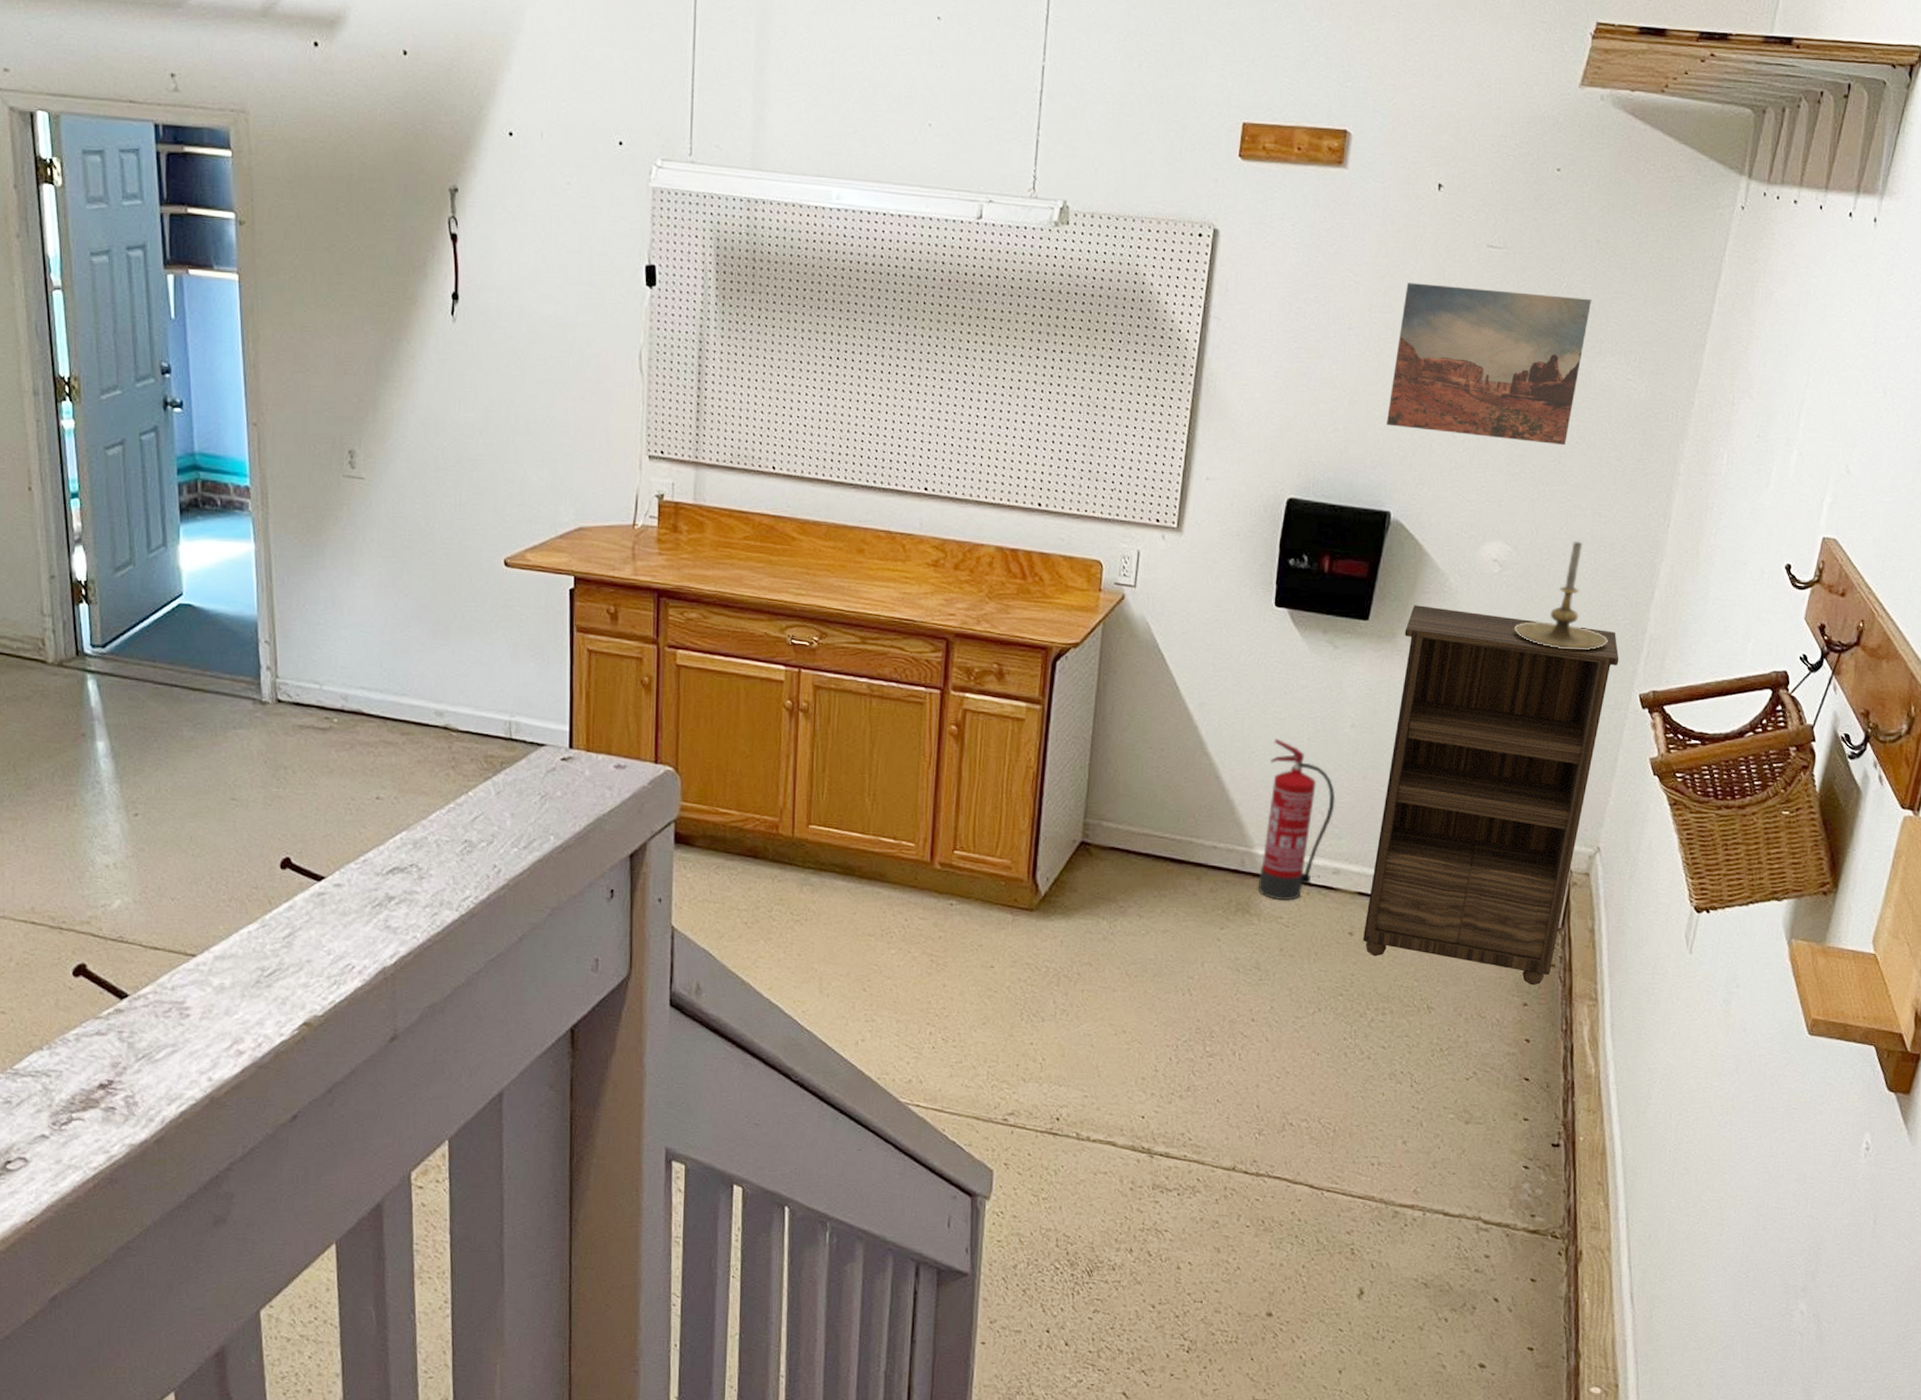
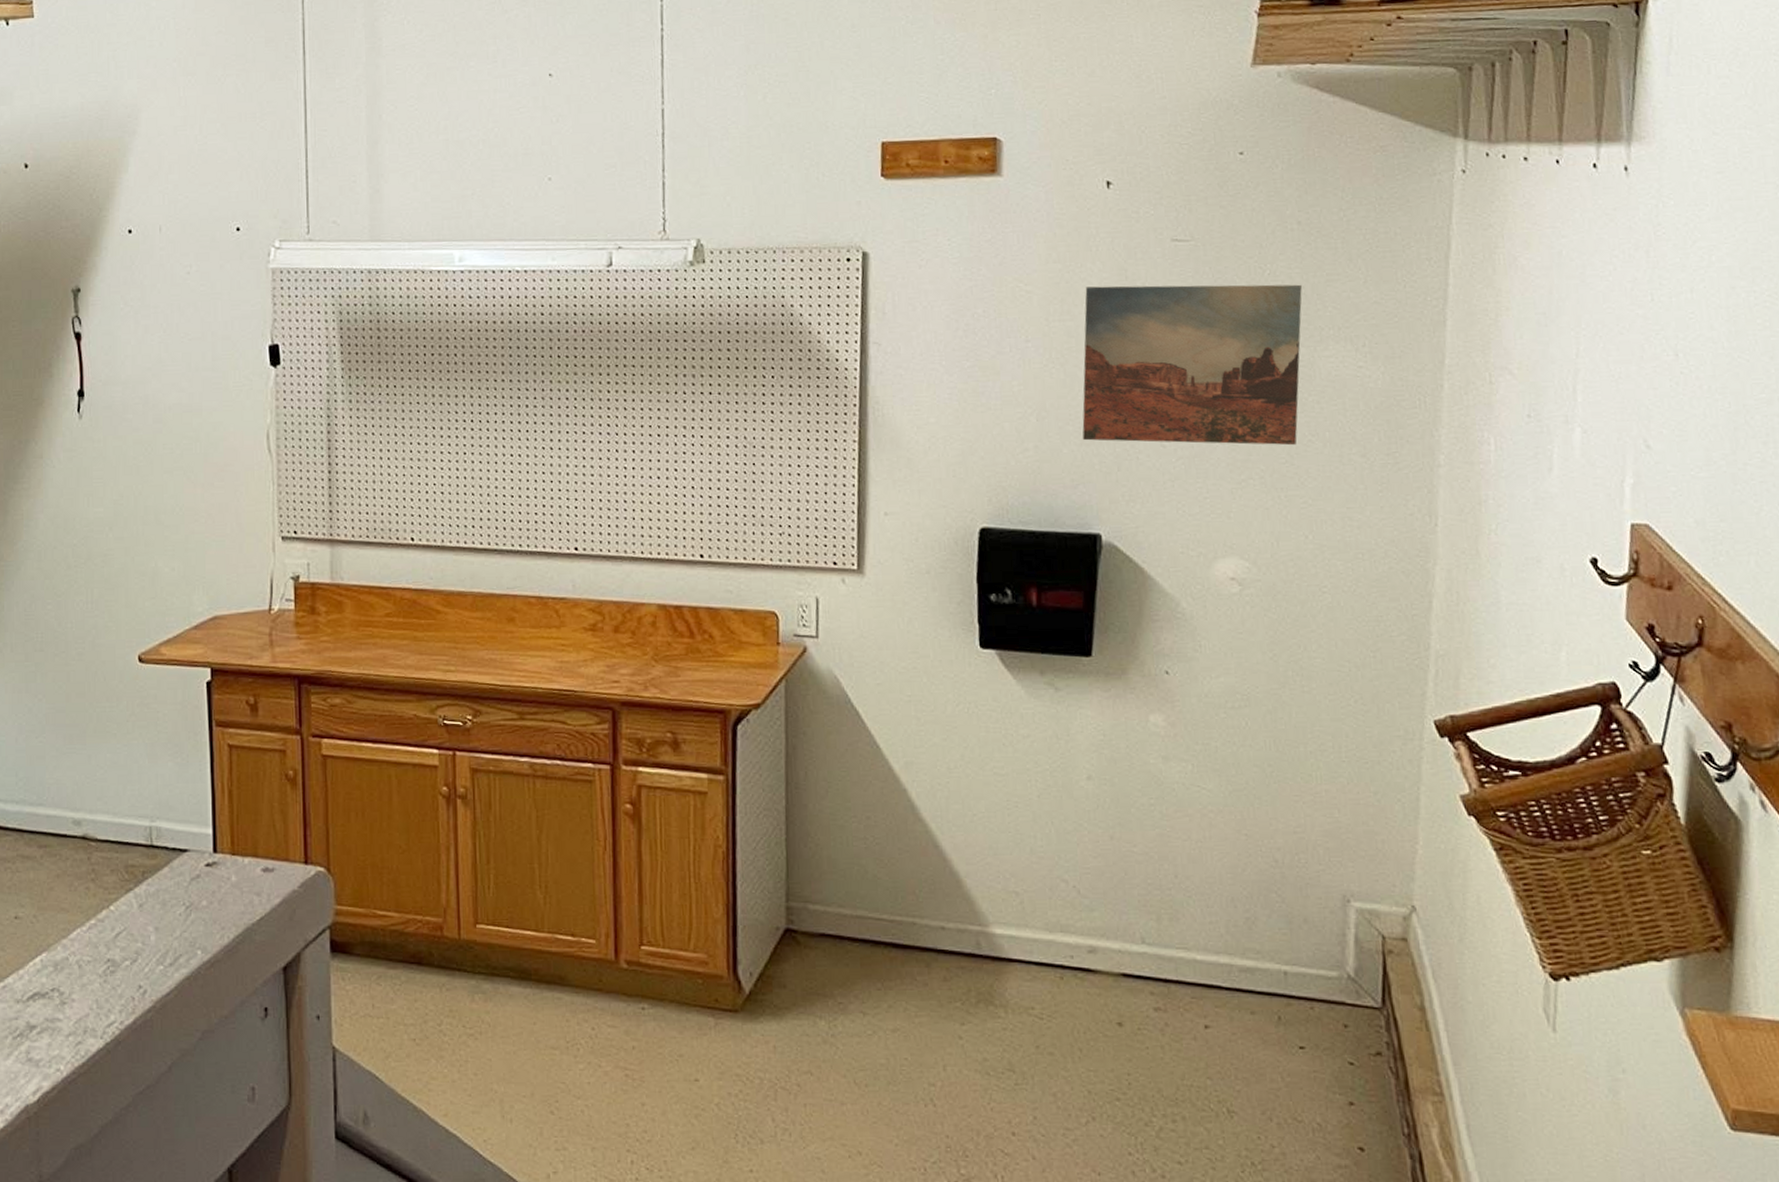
fire extinguisher: present [1257,738,1336,901] -> none [995,798,1081,988]
bookshelf: present [1363,605,1619,986] -> none [1135,635,1402,1080]
candle holder: present [1514,541,1608,650] -> none [1267,550,1384,675]

